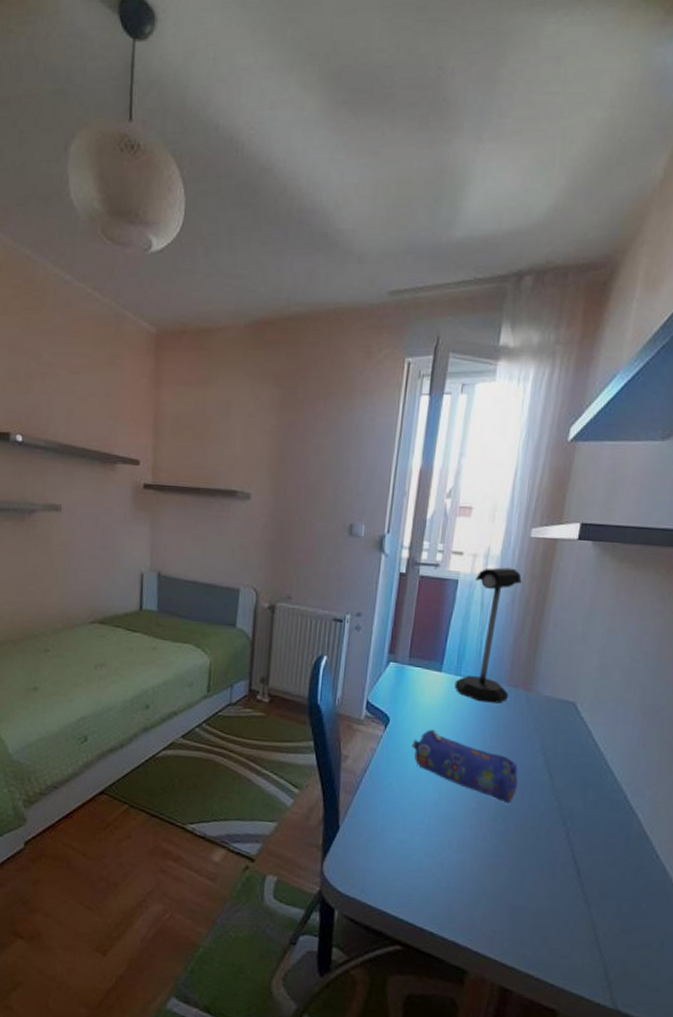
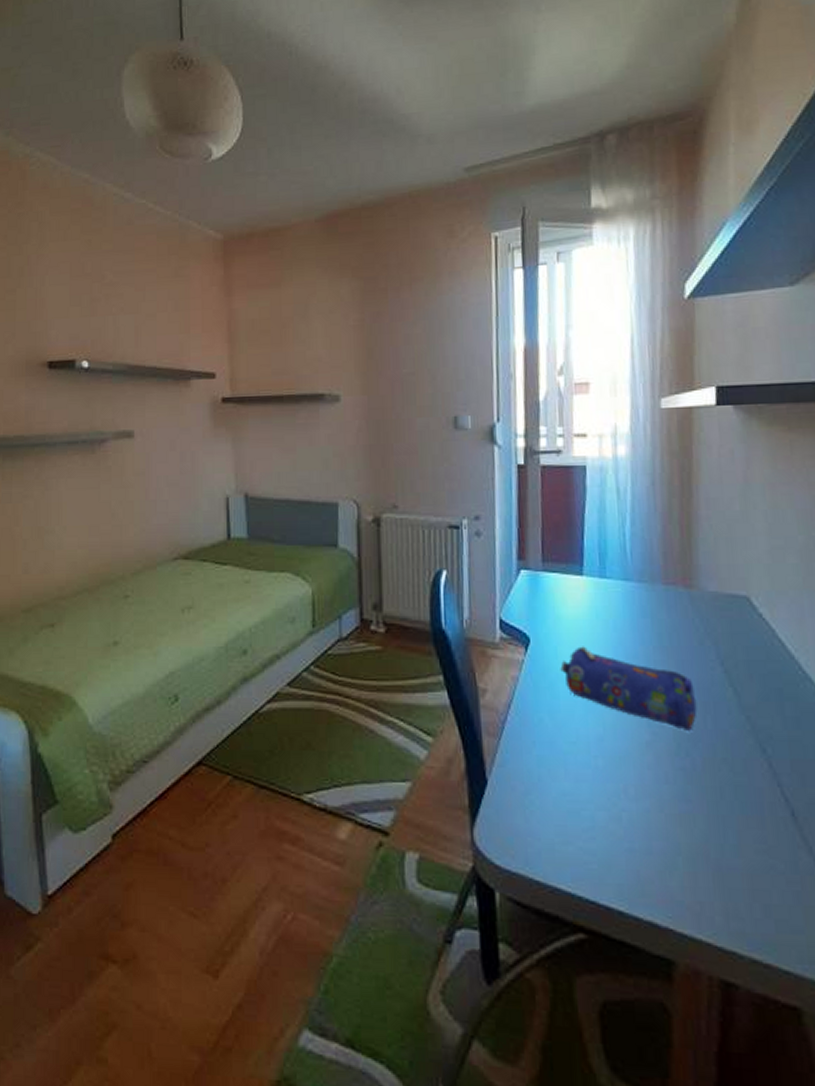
desk lamp: present [454,567,522,704] -> none [600,445,666,607]

